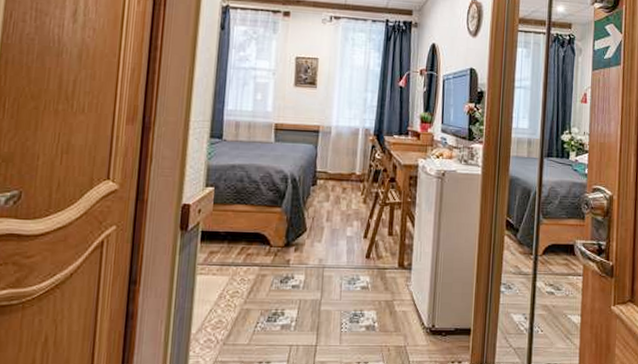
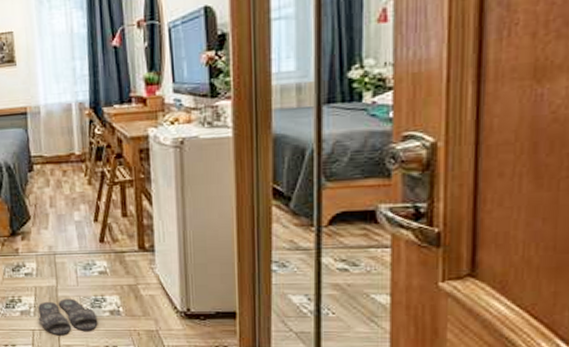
slippers: none [297,312,354,352] -> present [38,298,98,336]

